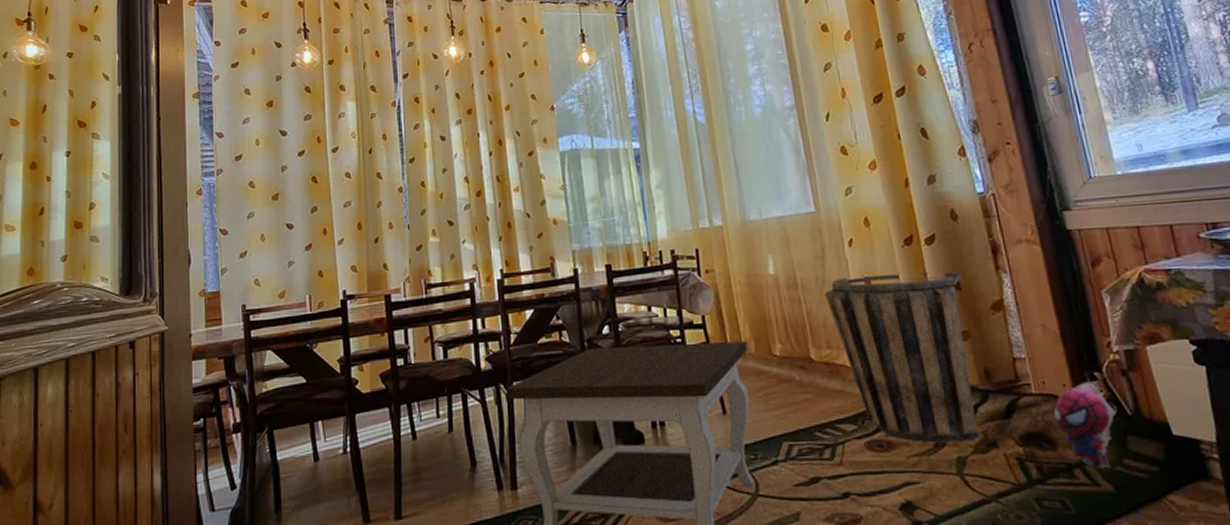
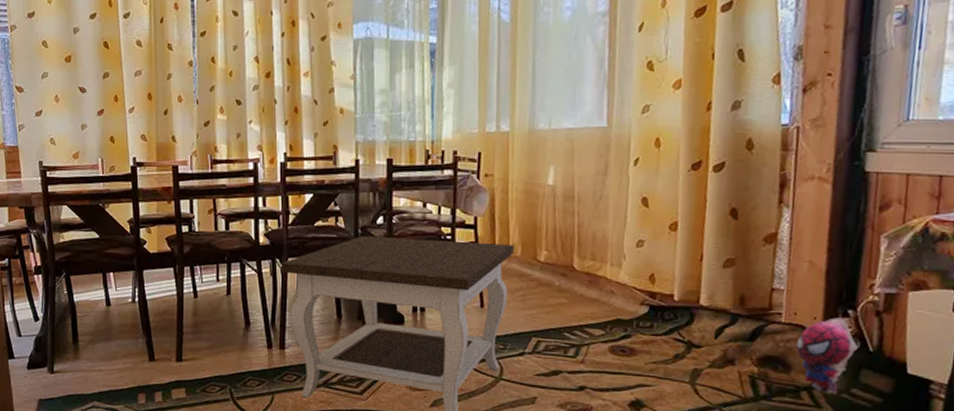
basket: present [825,272,980,444] -> none [599,196,743,357]

